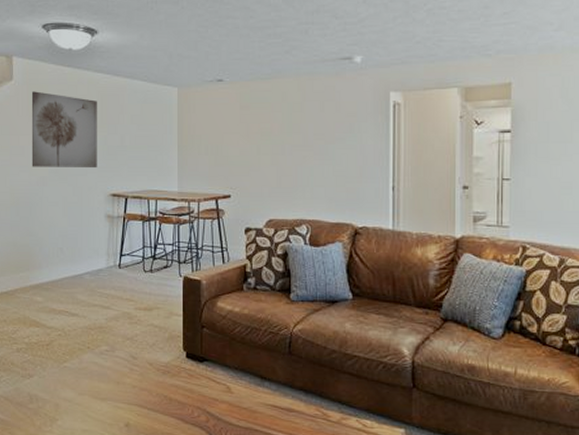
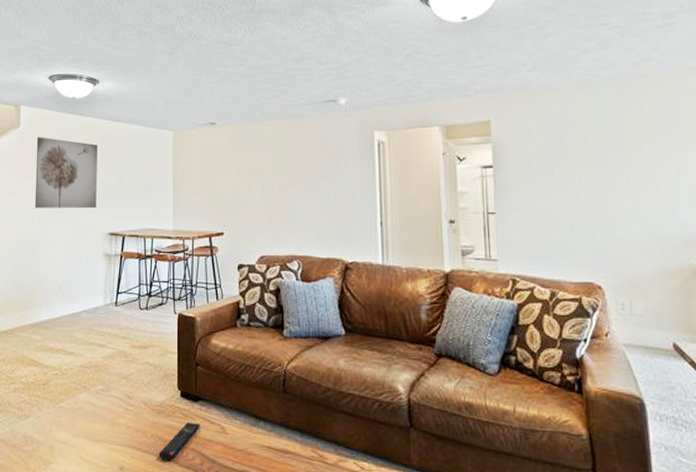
remote control: none [164,382,206,418] -> present [158,422,200,460]

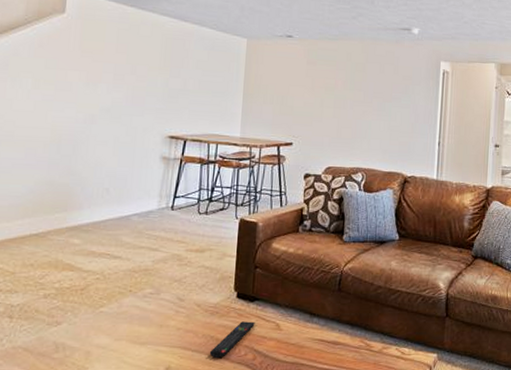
wall art: present [34,137,98,209] -> none [79,27,161,110]

